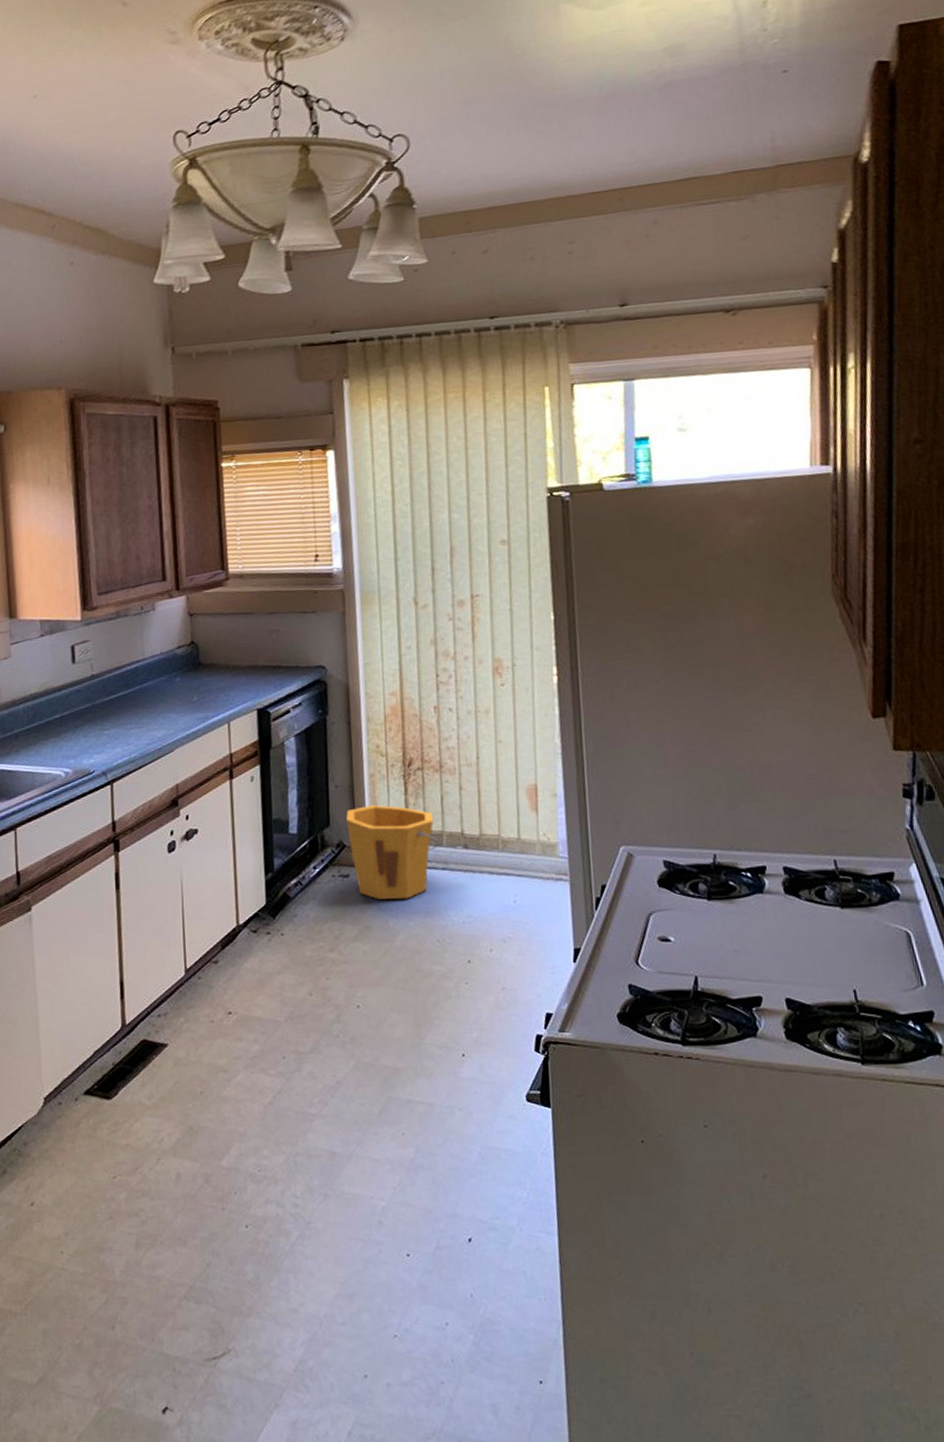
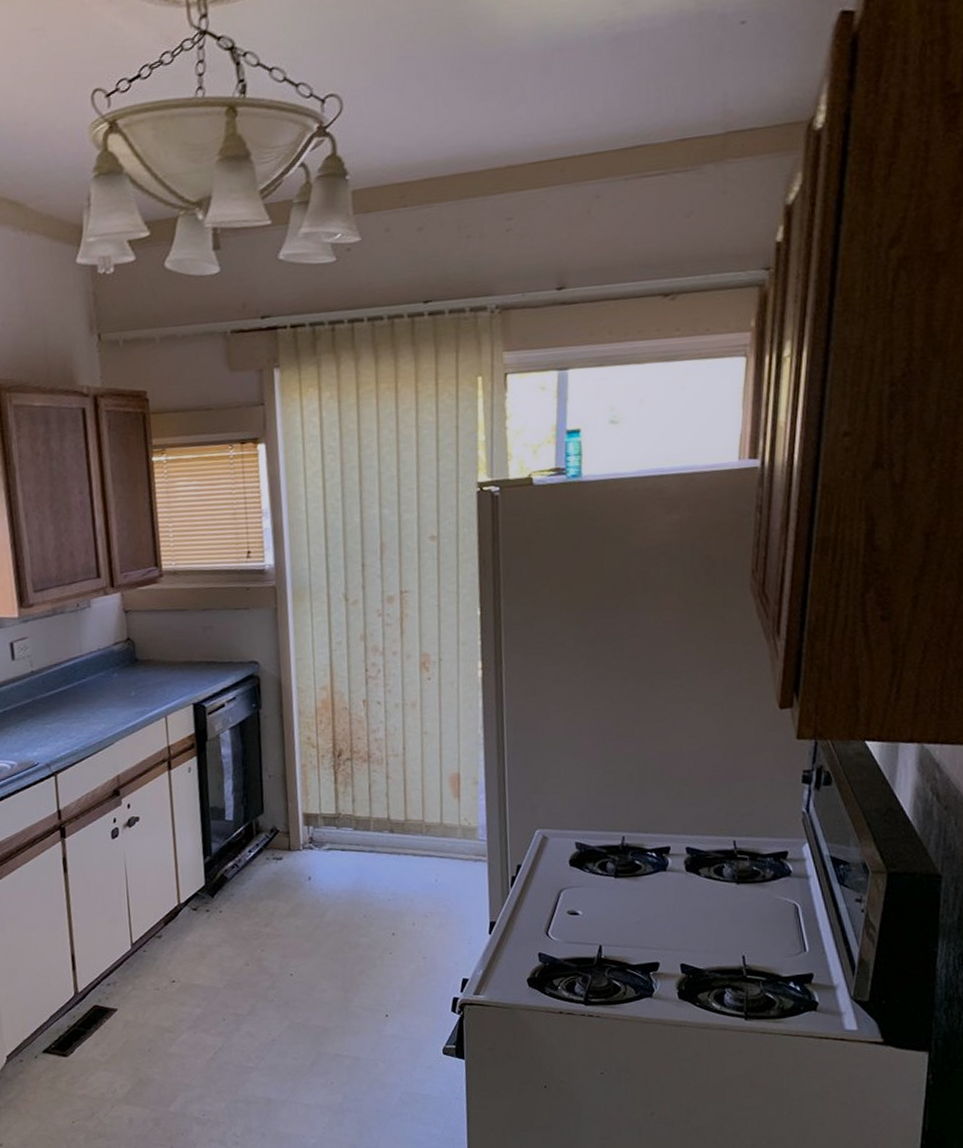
bucket: present [346,804,439,900] -> none [279,793,367,880]

